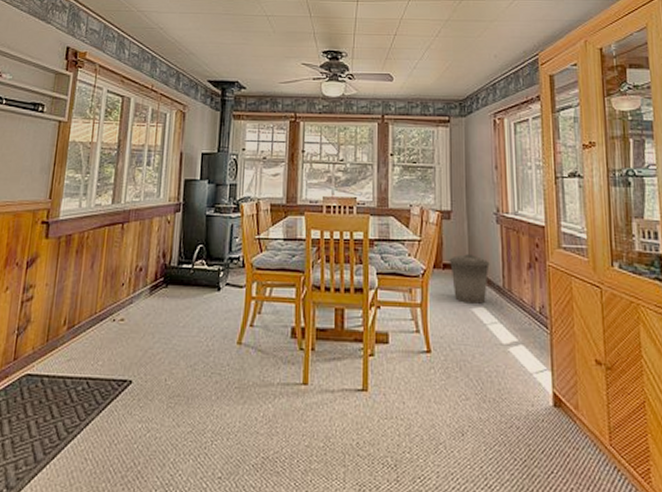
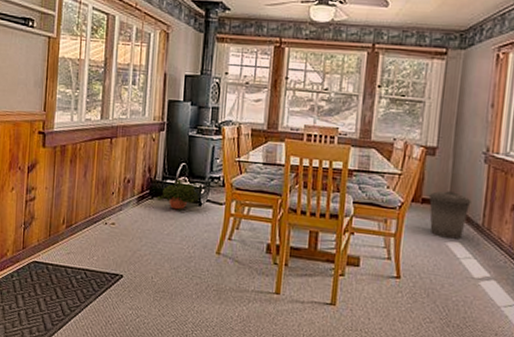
potted plant: none [172,263,218,301] -> present [157,179,199,213]

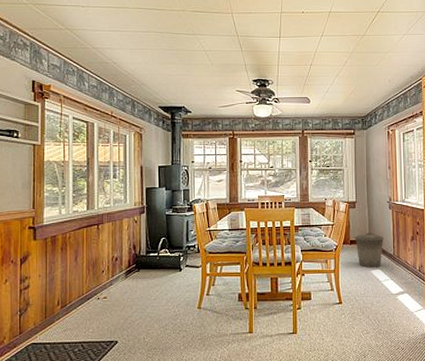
potted plant: present [157,179,199,213] -> none [143,252,179,280]

